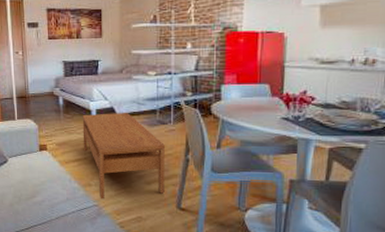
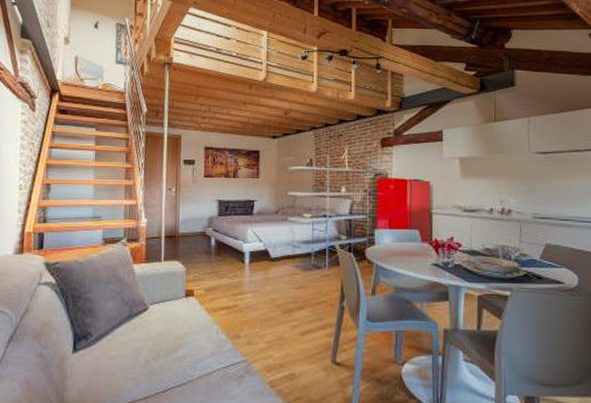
coffee table: present [82,112,166,199] -> none [233,255,321,354]

